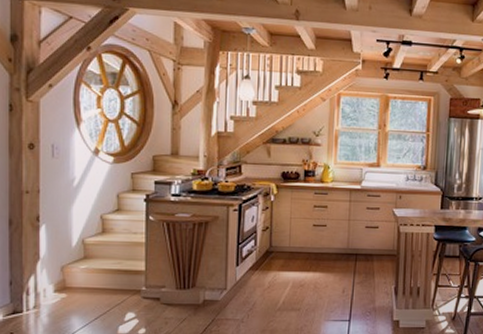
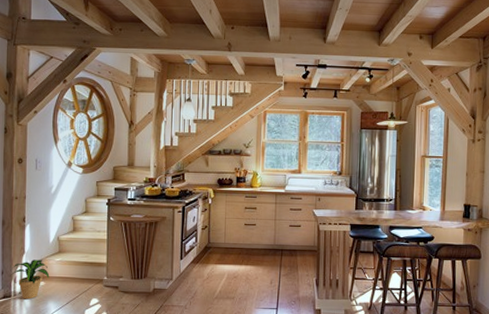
potted plant: none [19,267,73,315] -> present [9,260,50,300]

